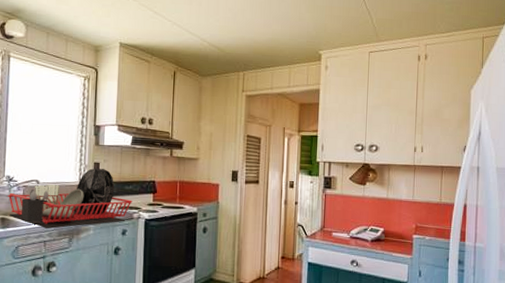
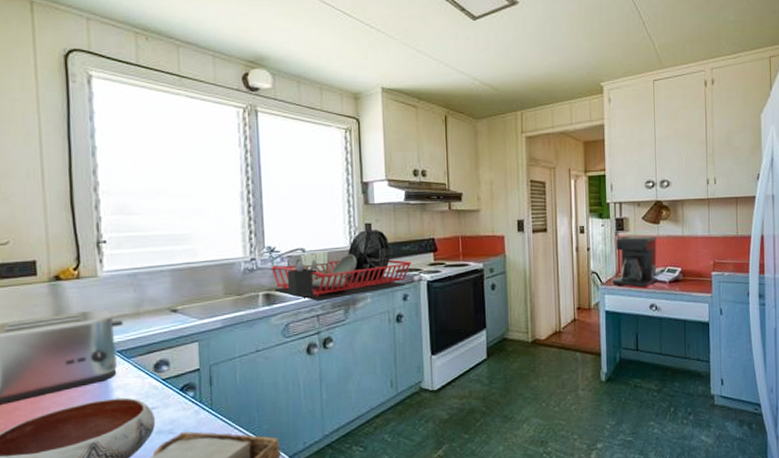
coffee maker: none [316,193,362,244] -> present [612,235,658,288]

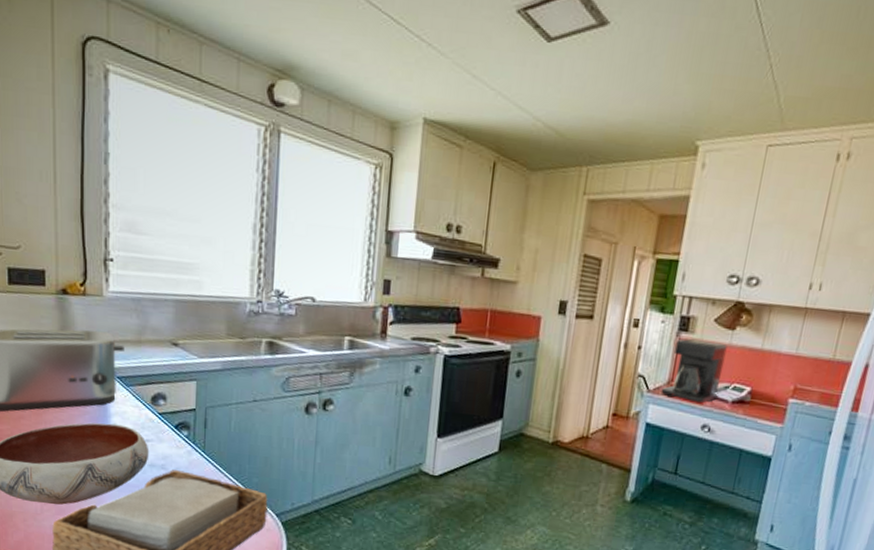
dish rack: present [270,230,412,302] -> none [276,286,430,360]

